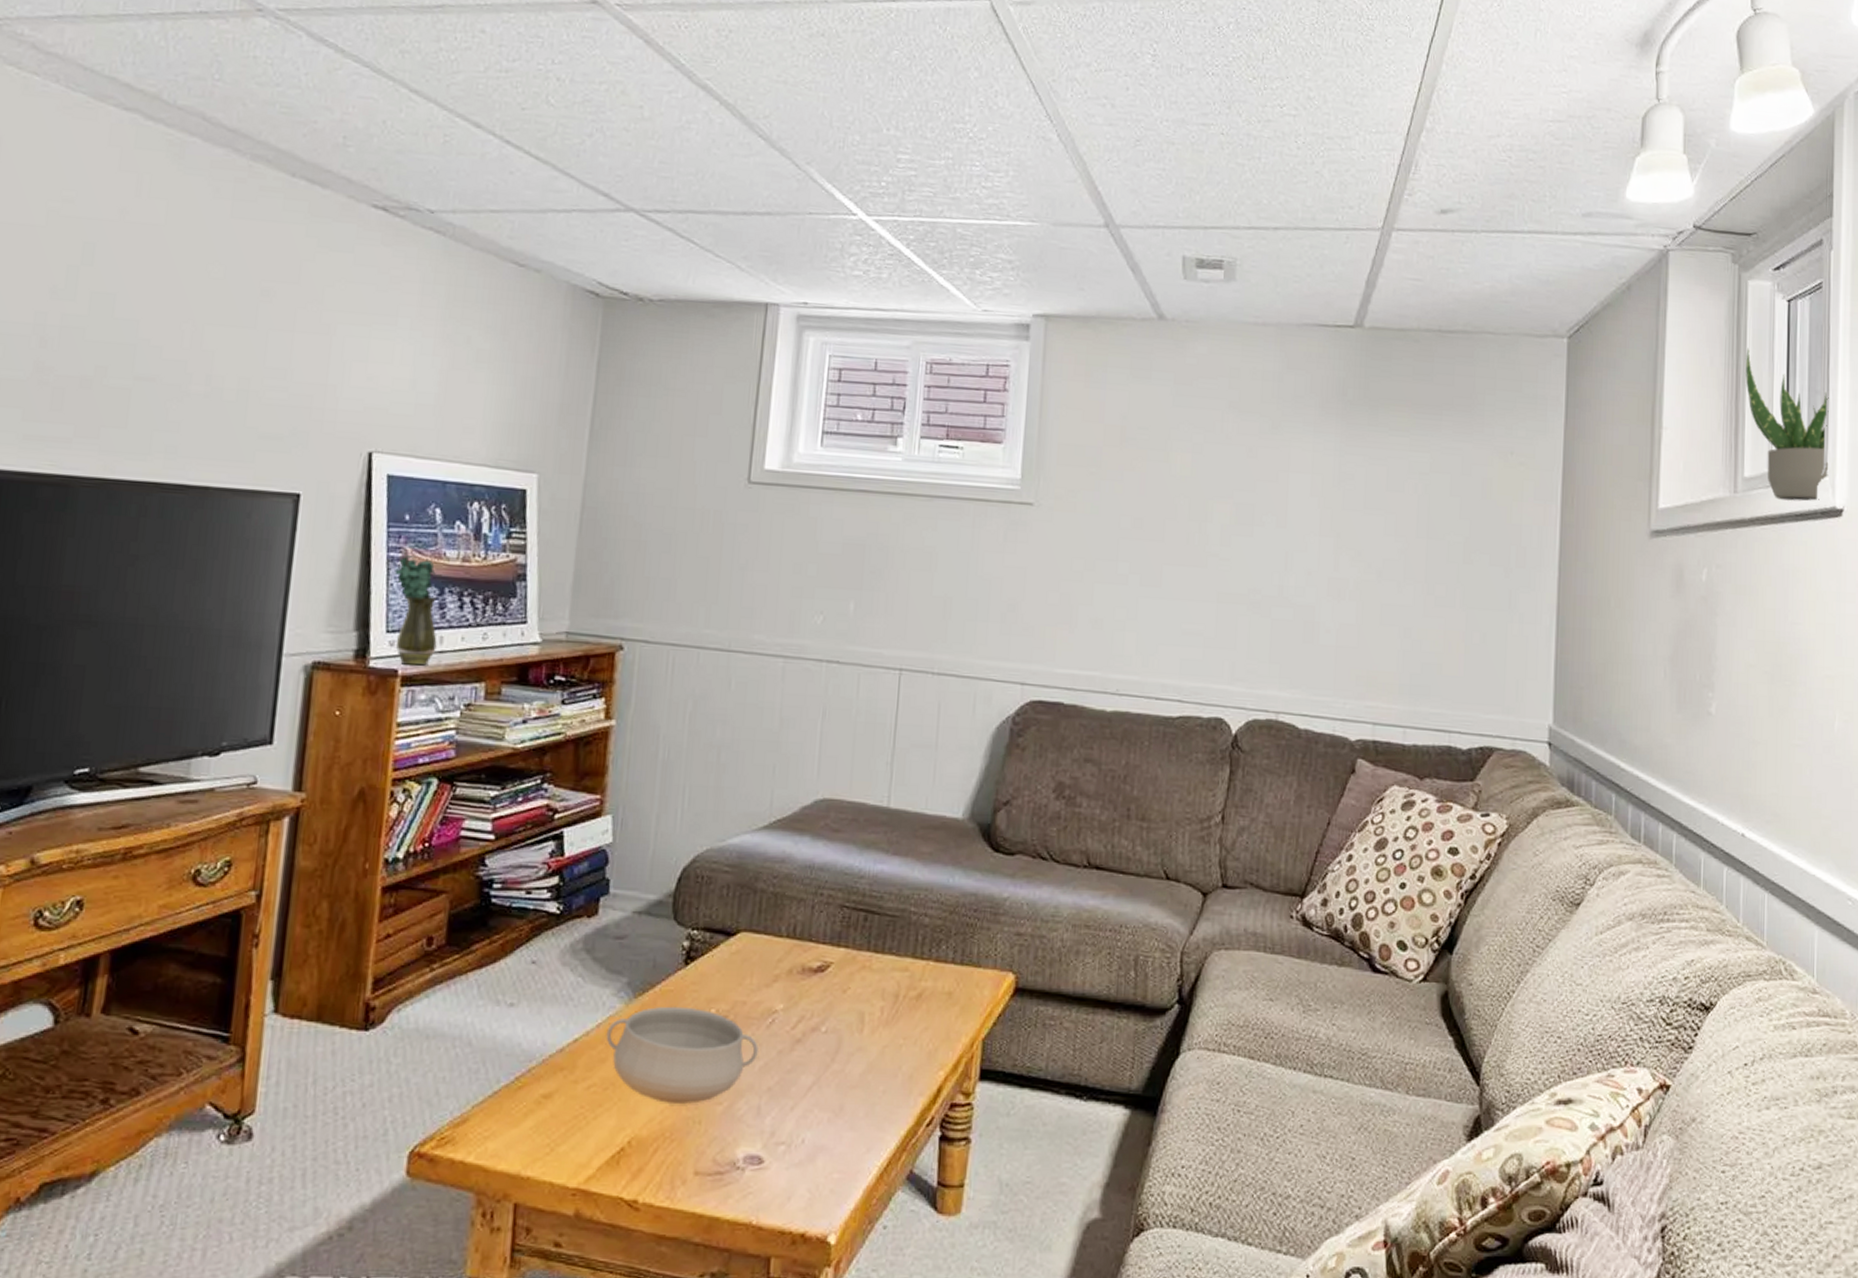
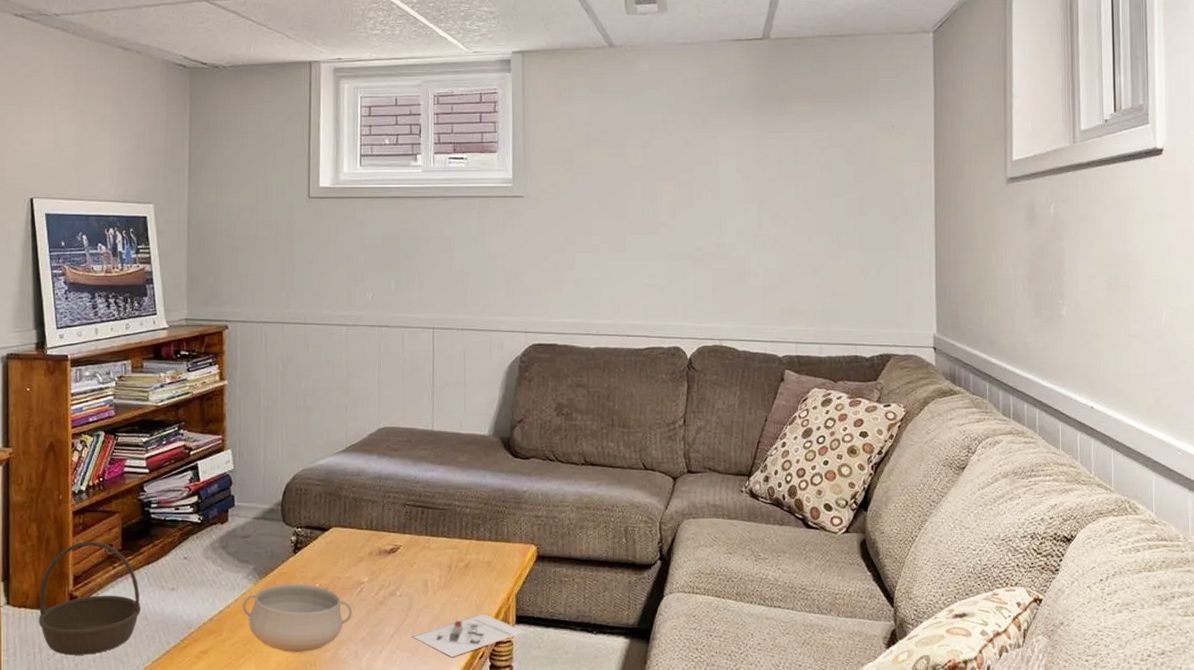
basket: none [316,930,465,1091] -> present [38,541,141,655]
vase: present [394,552,437,666] -> none [58,270,94,351]
architectural model: none [837,1063,991,1123] -> present [412,614,525,658]
potted plant: present [1745,348,1829,502] -> none [1078,27,1150,145]

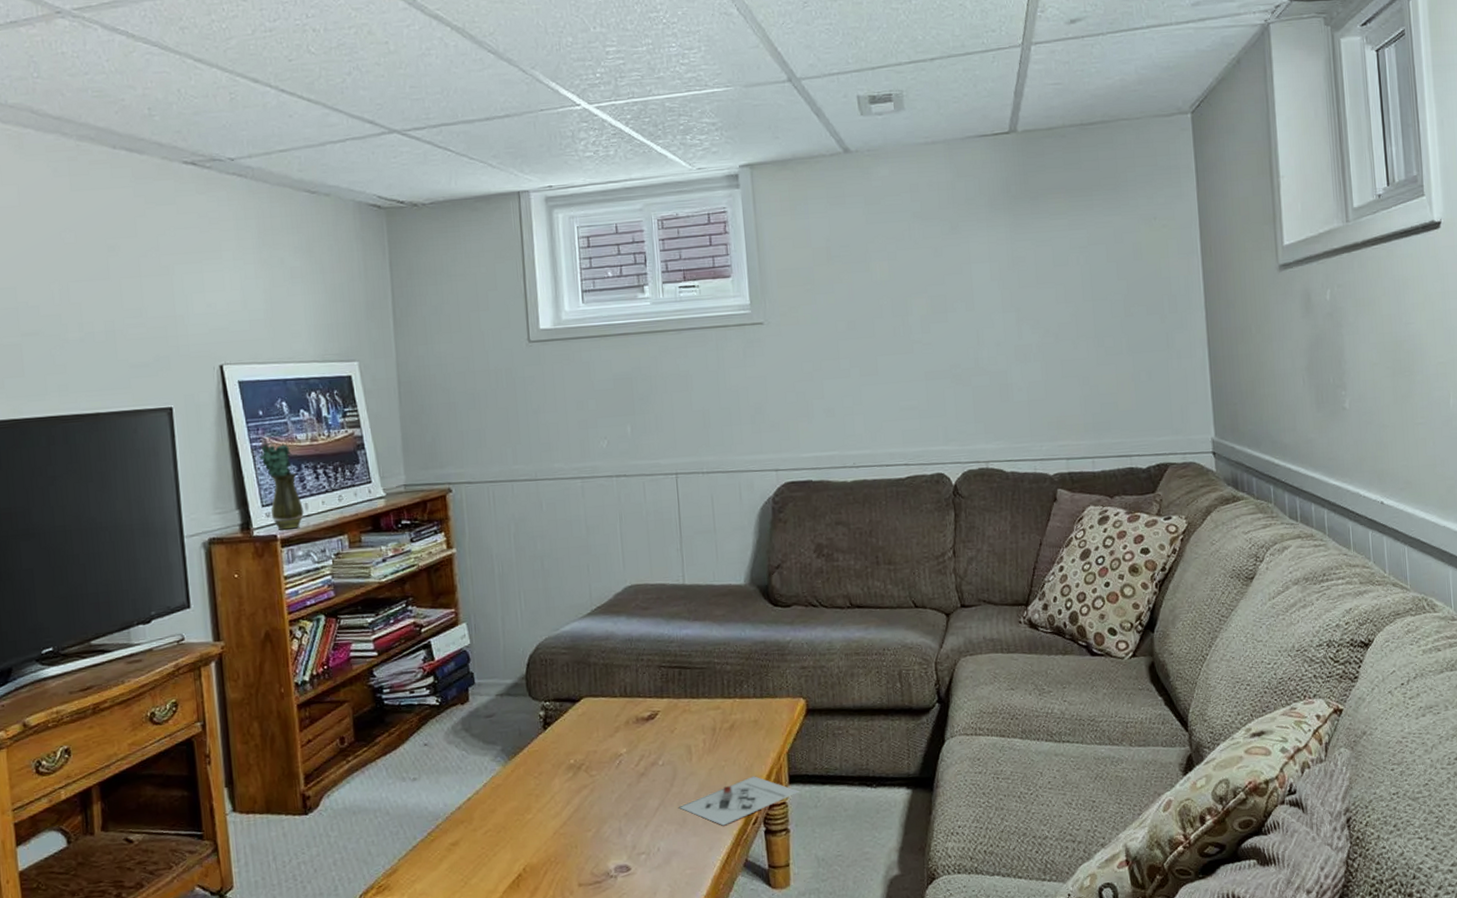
basket: present [38,541,141,655] -> none [268,734,381,861]
vase: none [58,270,94,351] -> present [259,441,304,530]
bowl: present [242,583,352,653] -> none [491,761,613,836]

